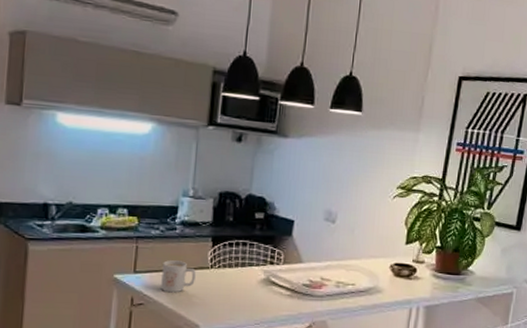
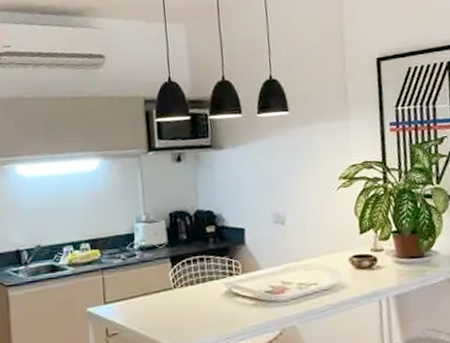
mug: present [161,260,196,293] -> none [129,285,162,319]

